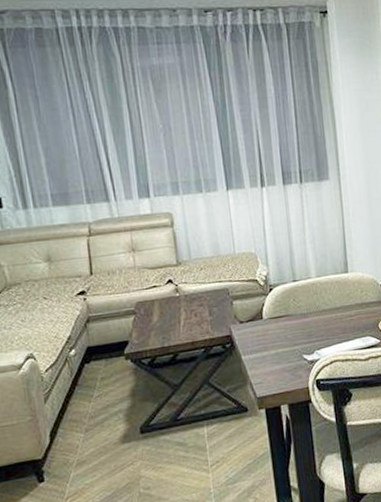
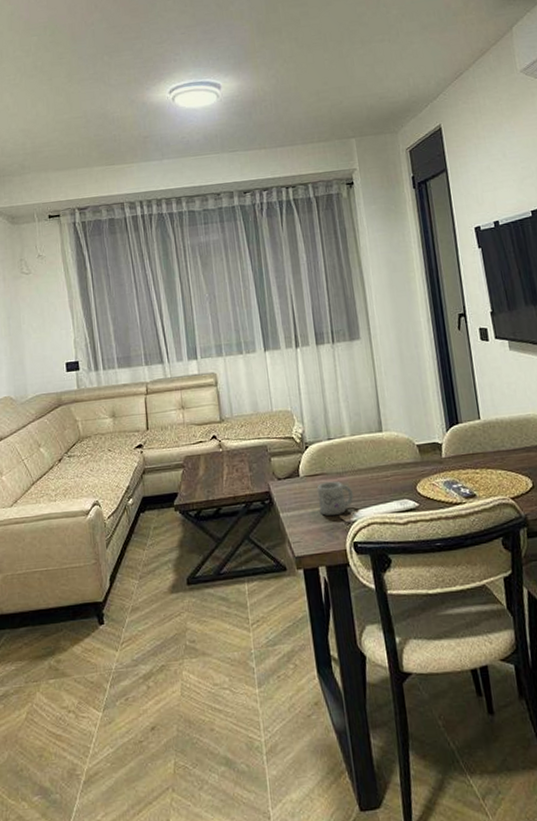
mug: none [280,322,318,356] -> present [316,481,354,516]

